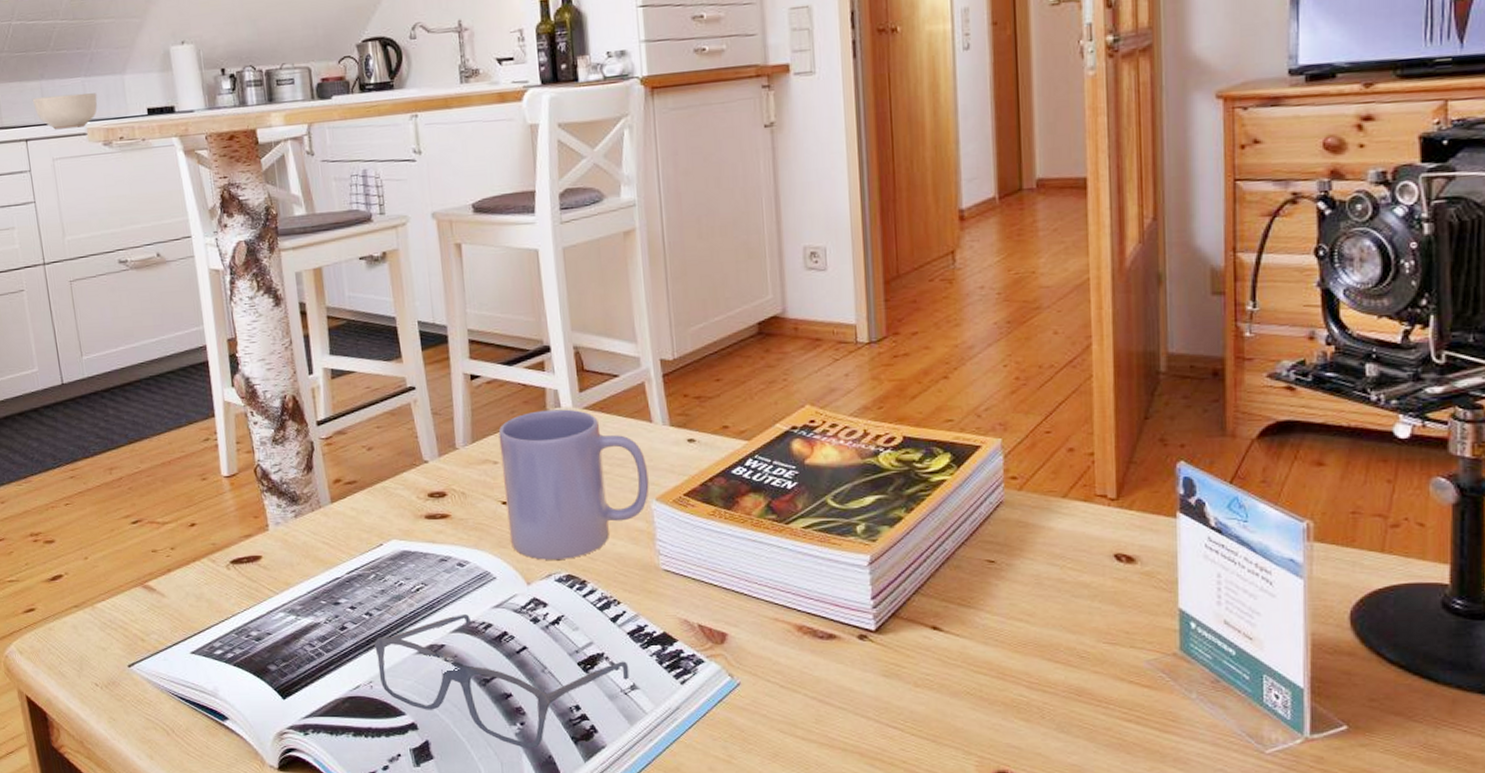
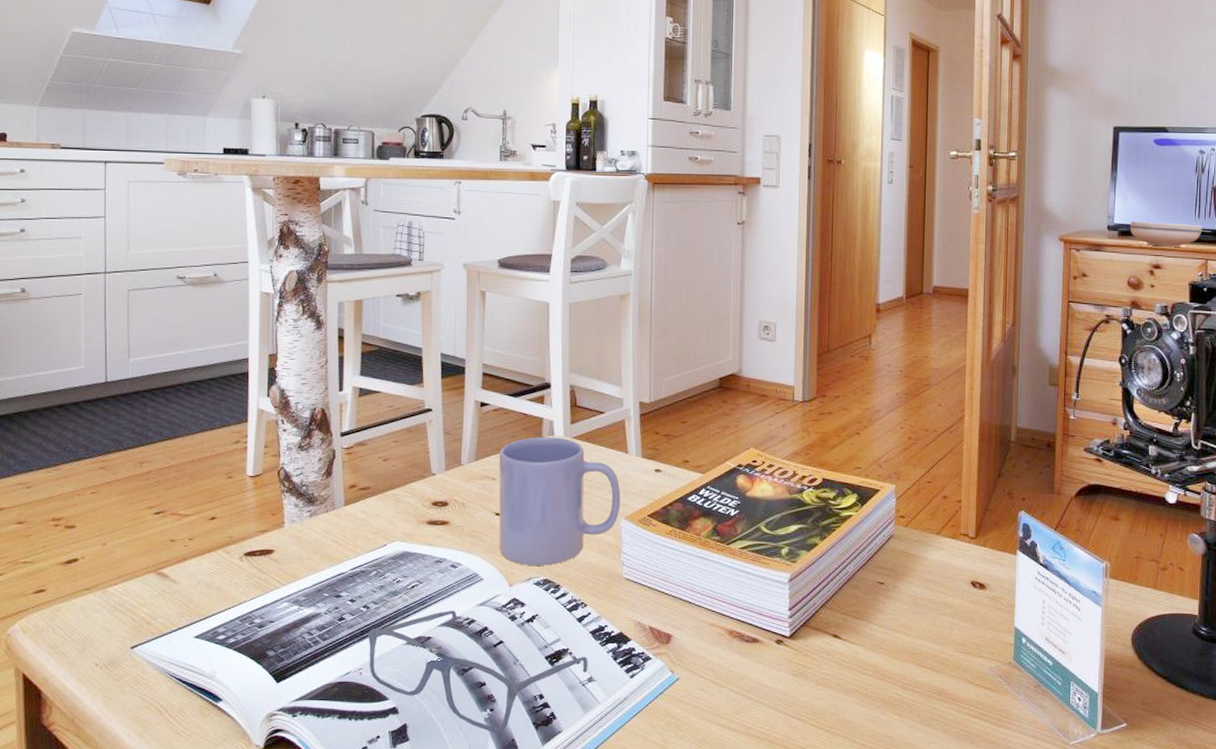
bowl: present [32,93,98,130] -> none [116,127,179,157]
bowl: none [1324,52,1438,91] -> present [1130,220,1203,248]

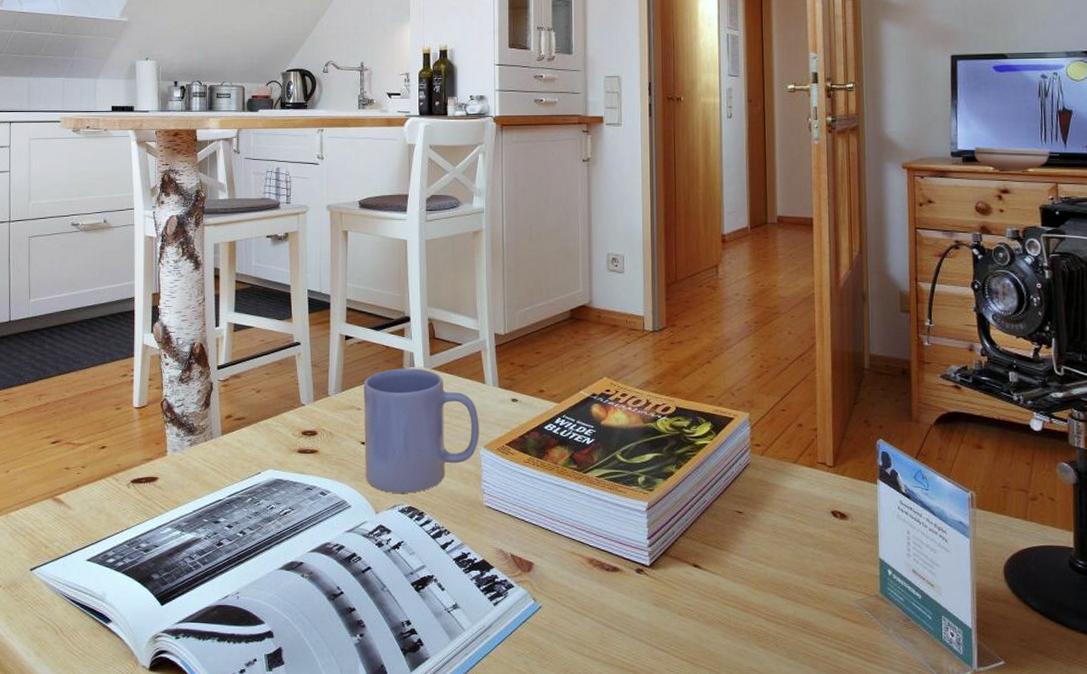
eyeglasses: present [368,609,588,732] -> none [244,536,453,658]

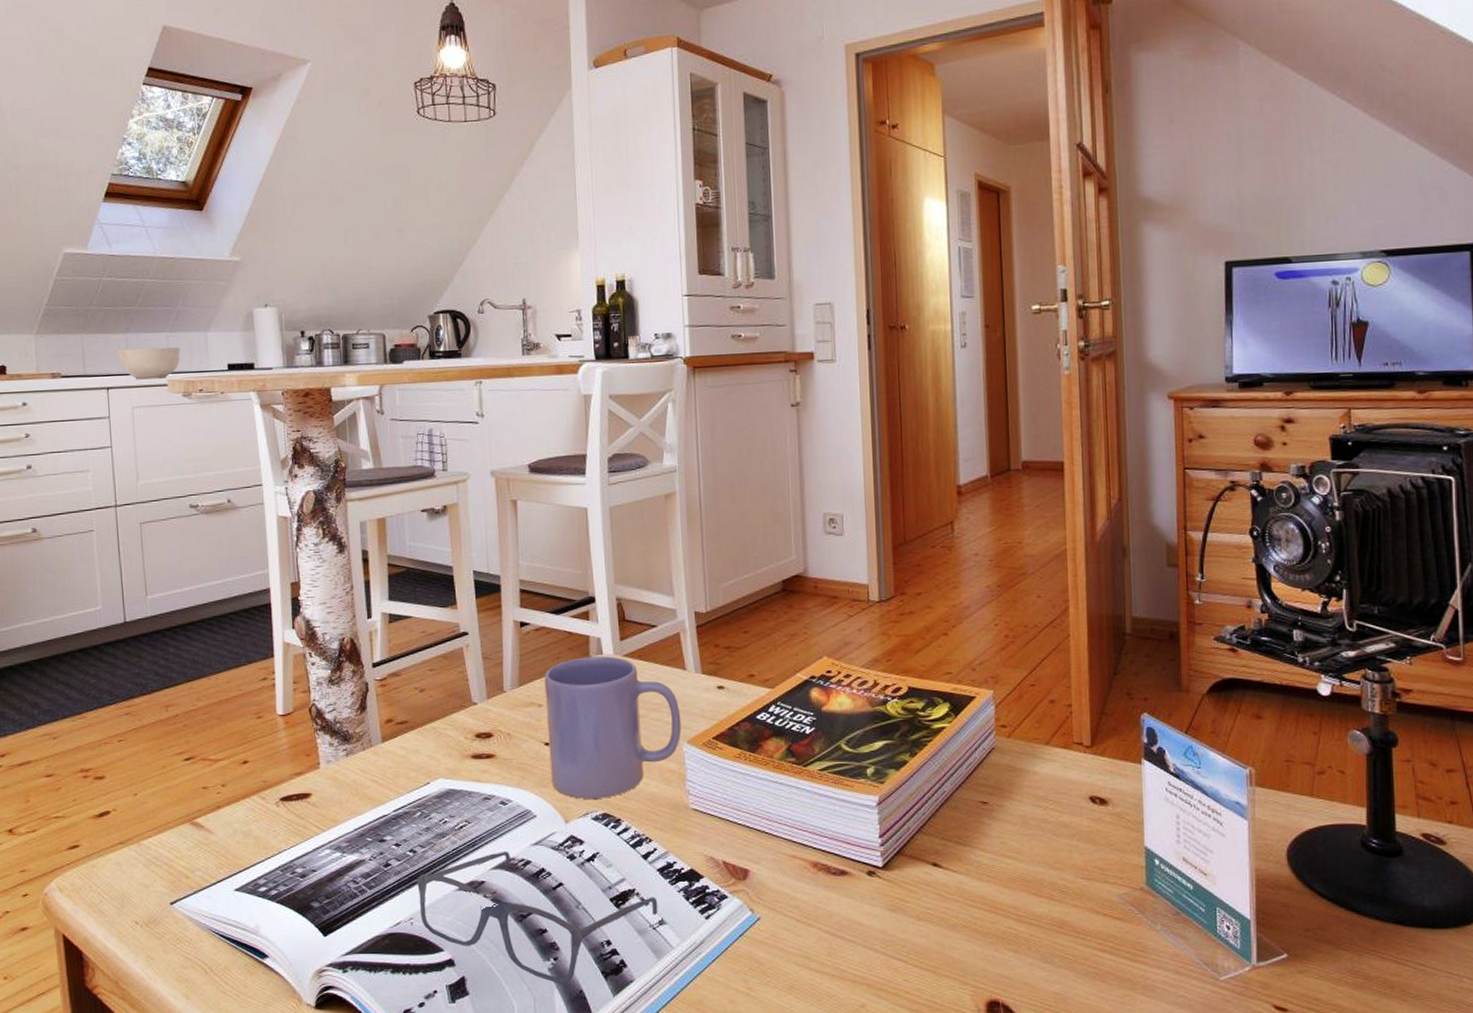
bowl: none [20,90,73,116] -> present [116,347,180,380]
eyeglasses: none [244,536,453,658] -> present [417,850,658,983]
bowl: present [974,146,1050,172] -> none [1253,368,1342,398]

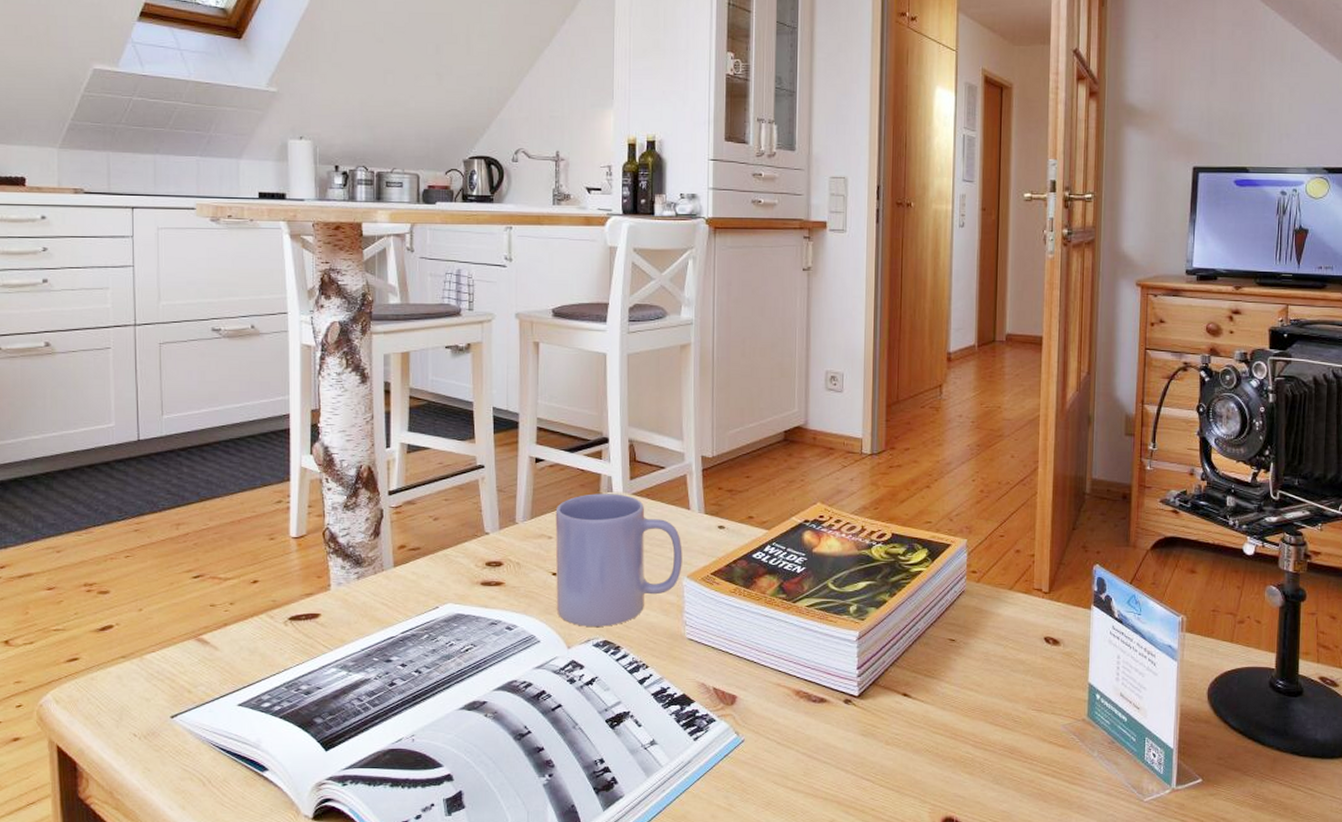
bowl: present [116,347,180,380] -> none [143,170,210,202]
eyeglasses: present [417,850,658,983] -> none [420,673,650,798]

